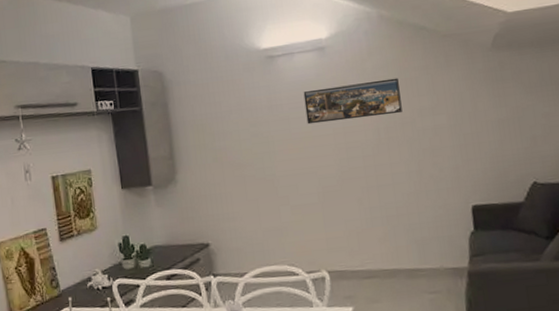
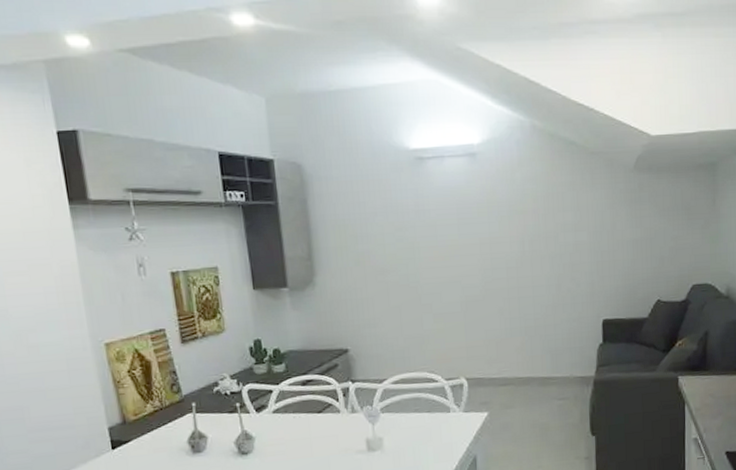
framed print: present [303,78,402,125] -> none [452,191,547,233]

